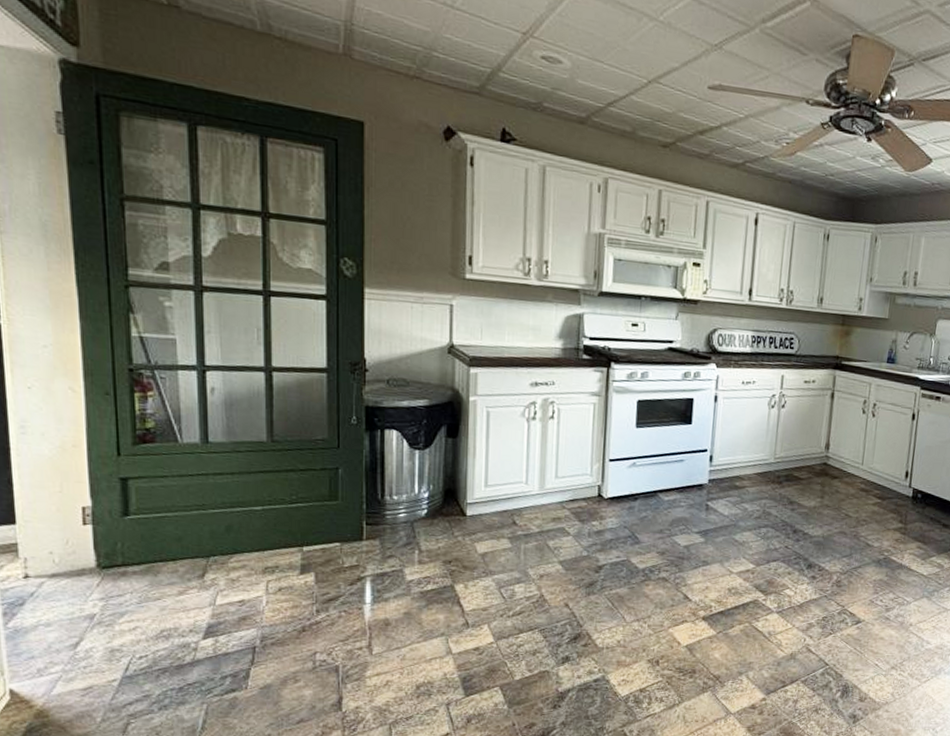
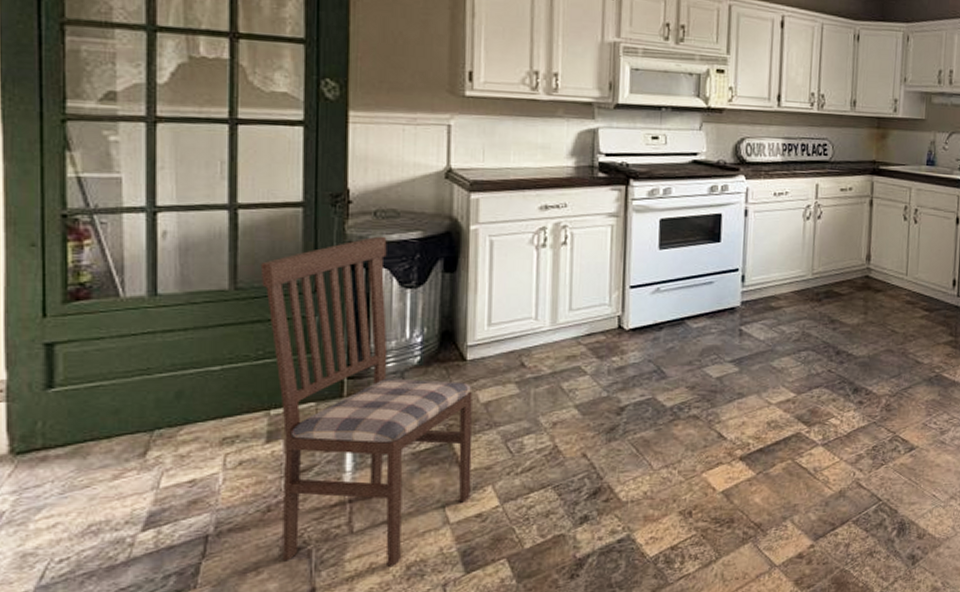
dining chair: none [292,402,471,685] -> present [260,236,473,566]

